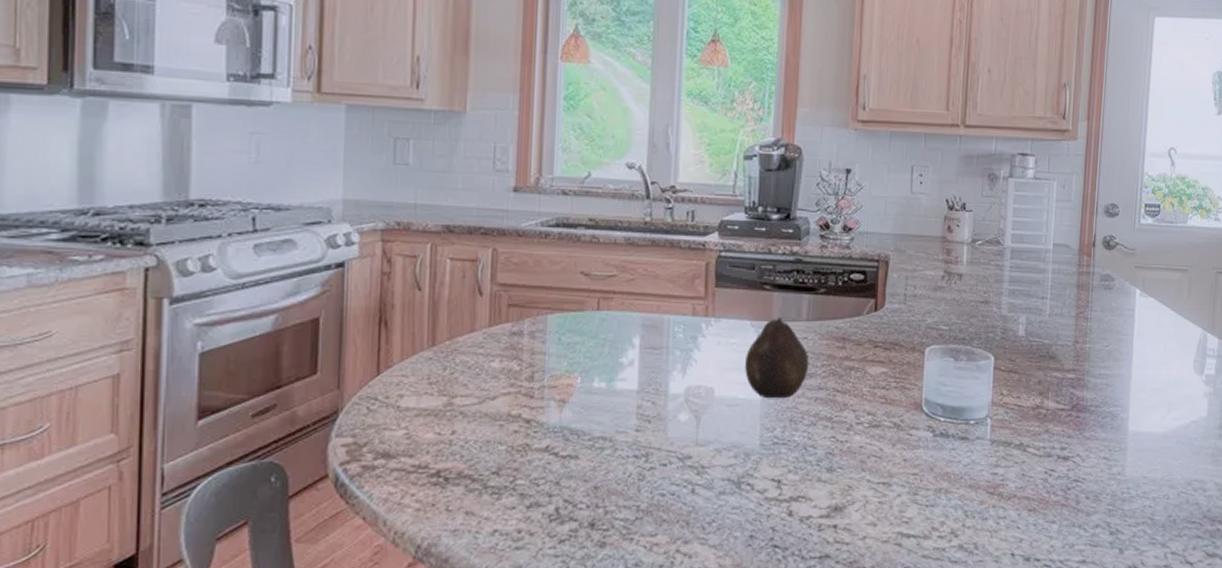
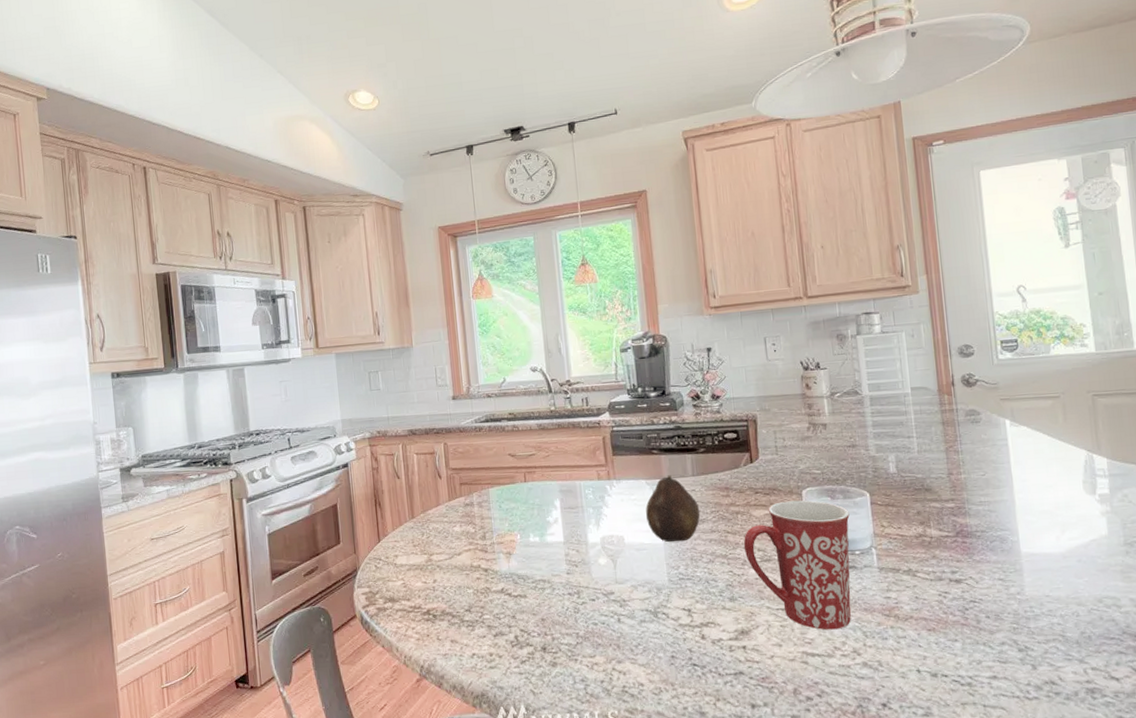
mug: none [852,359,971,508] -> present [743,500,851,630]

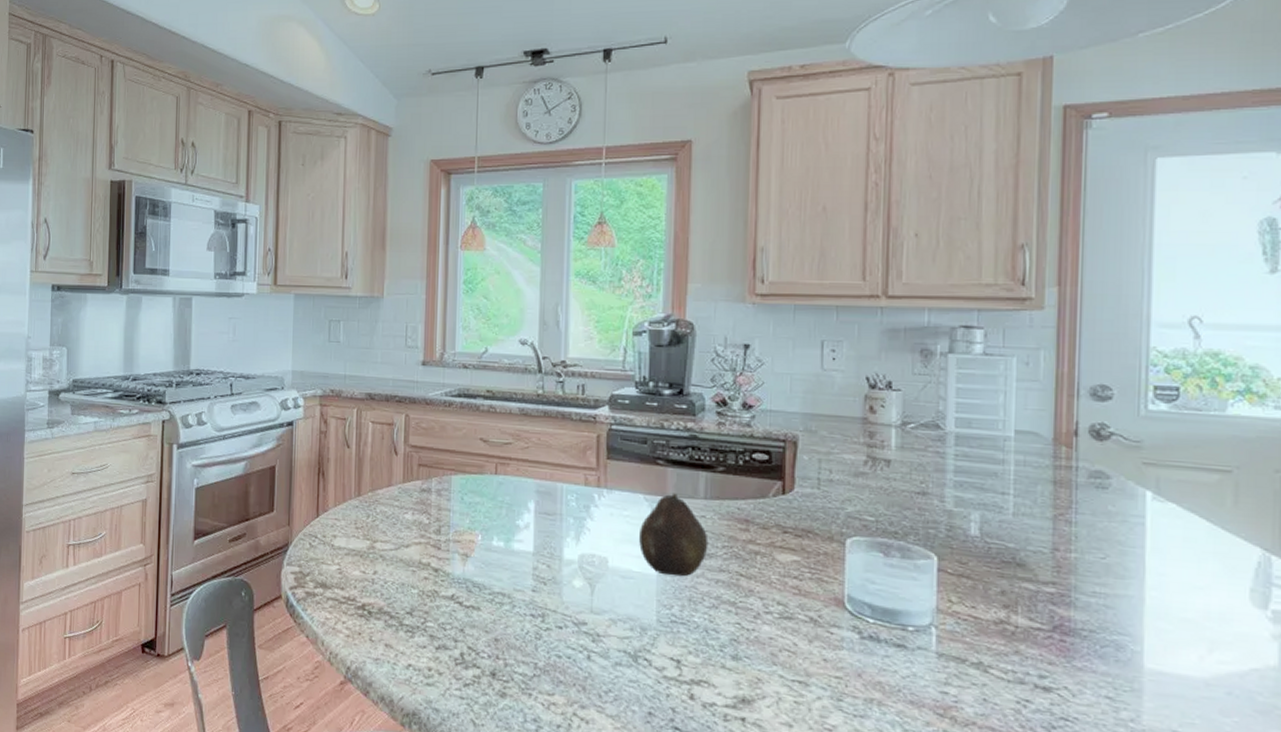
mug: present [743,500,851,630] -> none [759,548,906,720]

